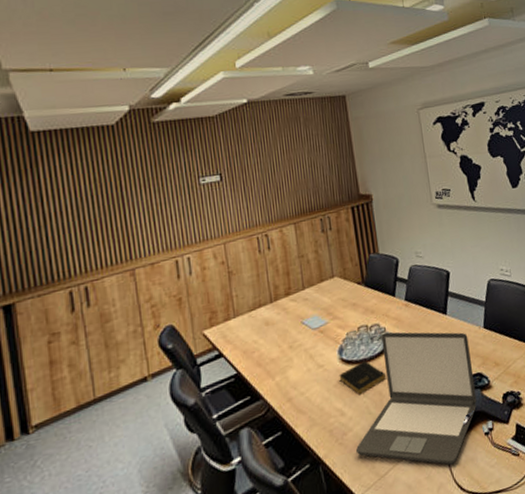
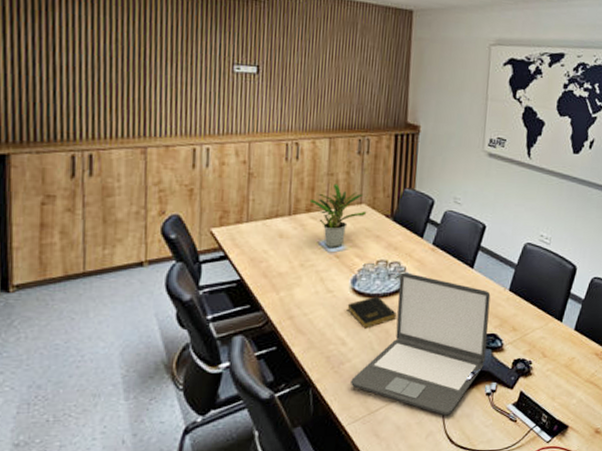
potted plant: none [286,263,340,325] -> present [309,184,367,249]

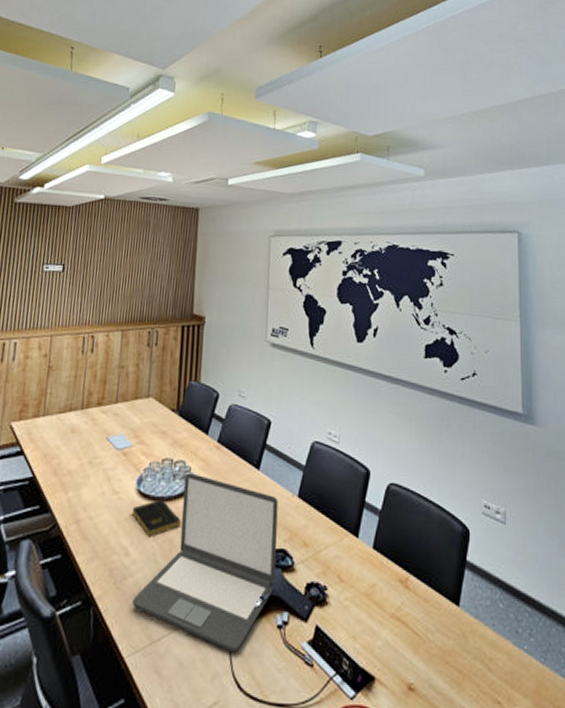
potted plant: present [309,184,367,249] -> none [101,376,154,445]

